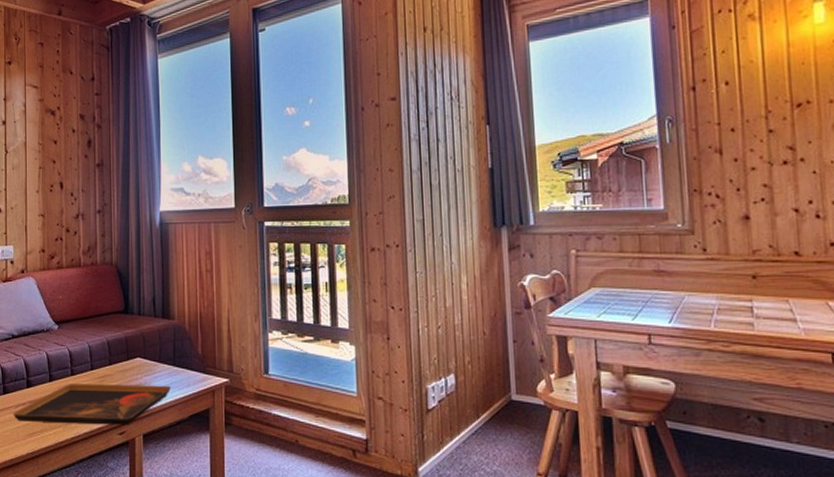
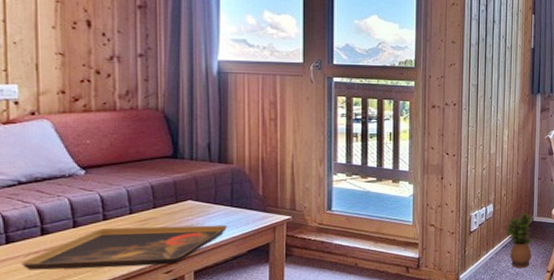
potted plant: none [474,386,515,465] -> present [505,212,533,268]

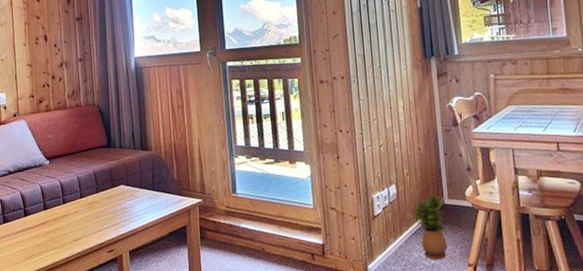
decorative tray: present [20,224,228,271] -> none [12,207,152,246]

